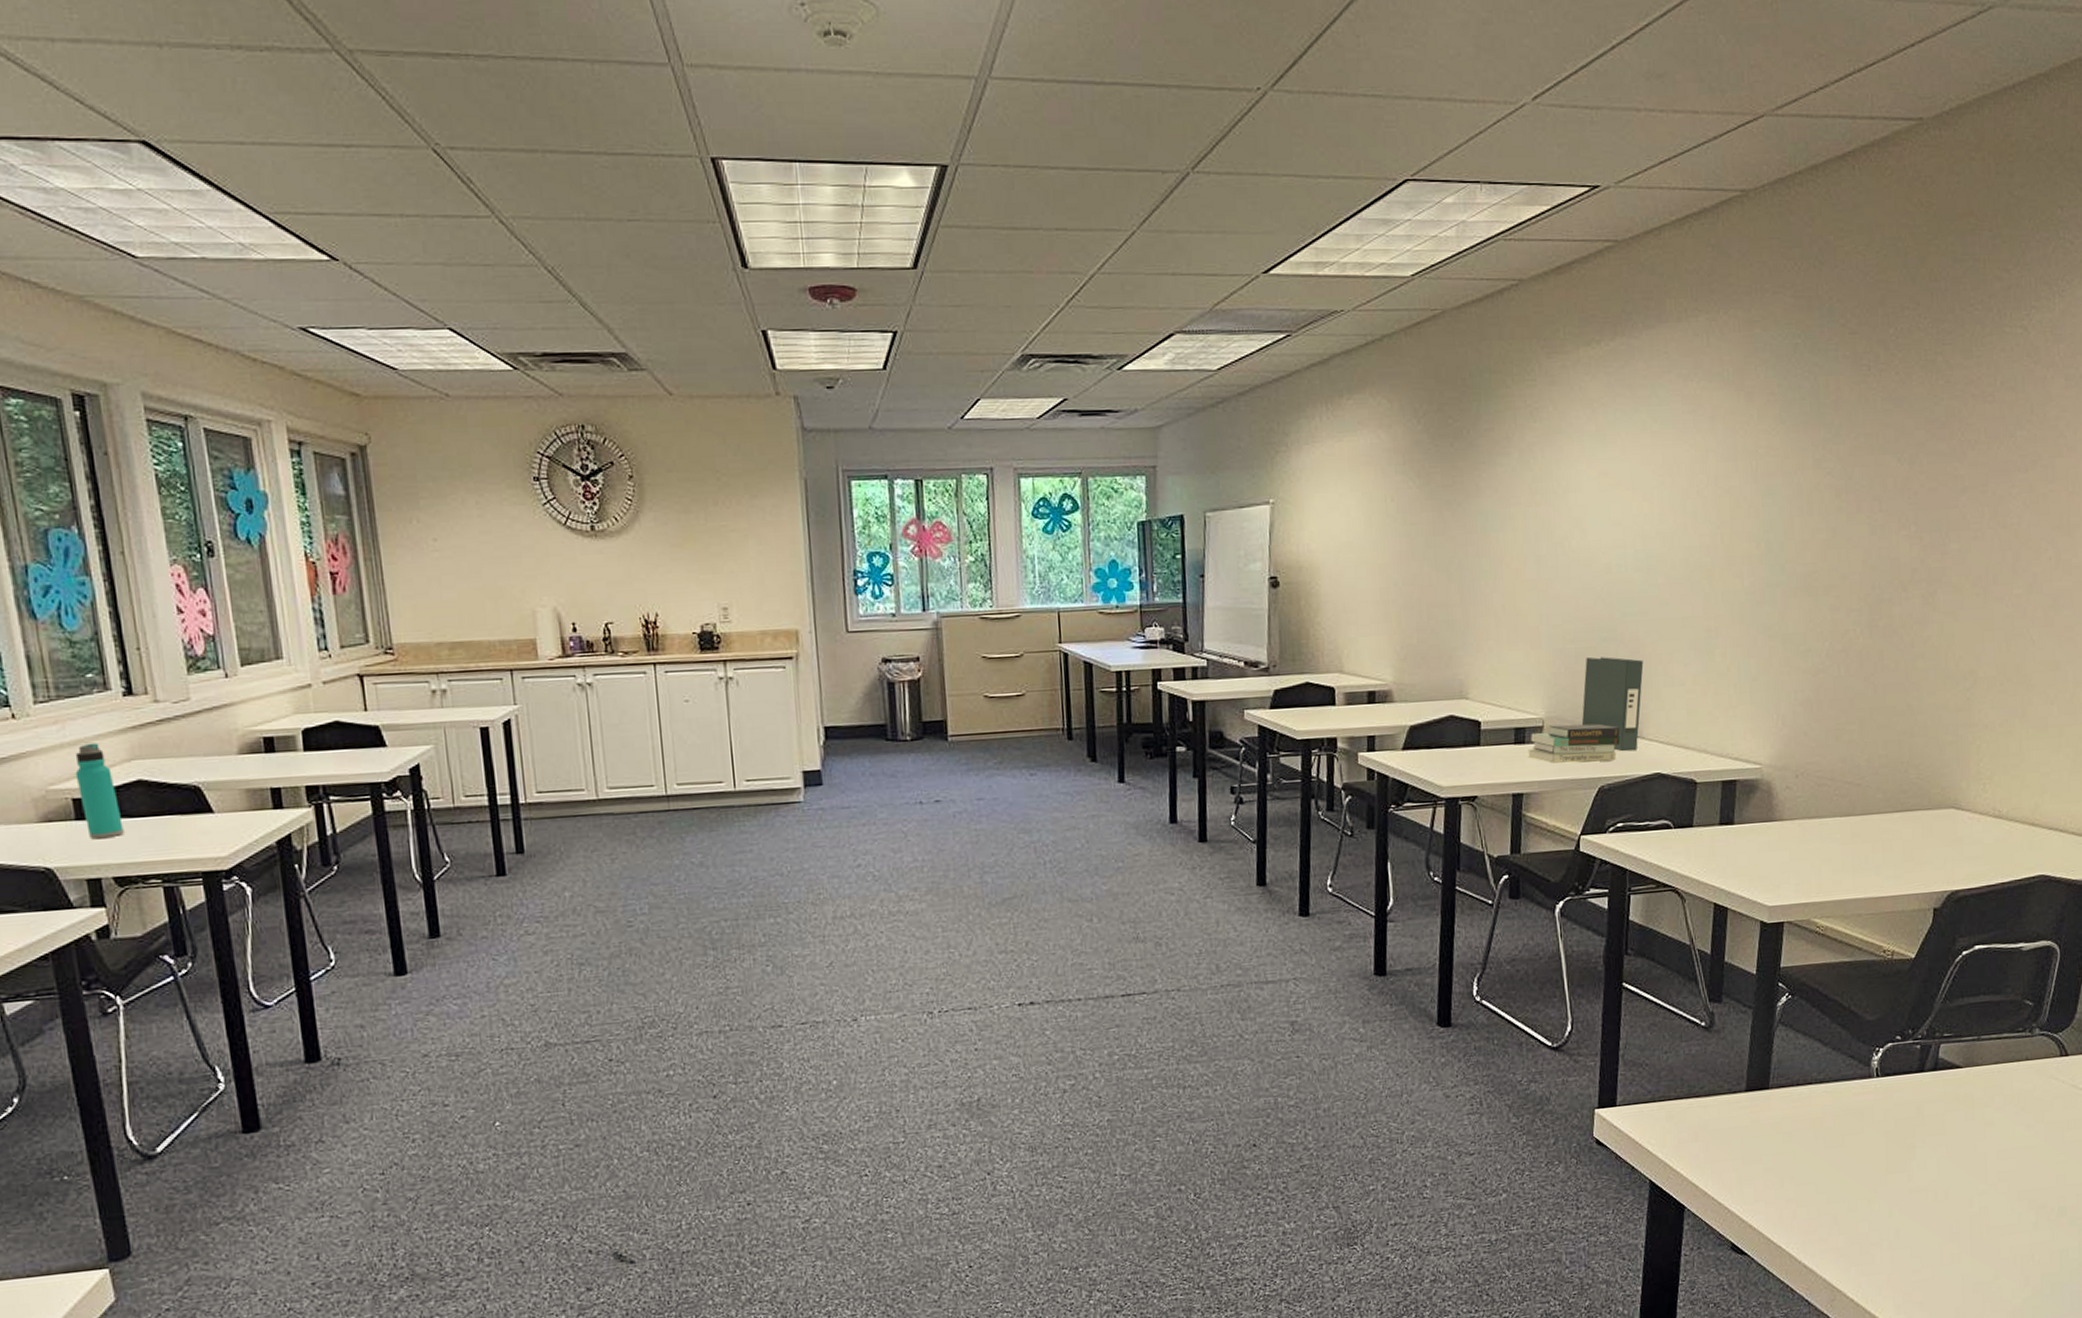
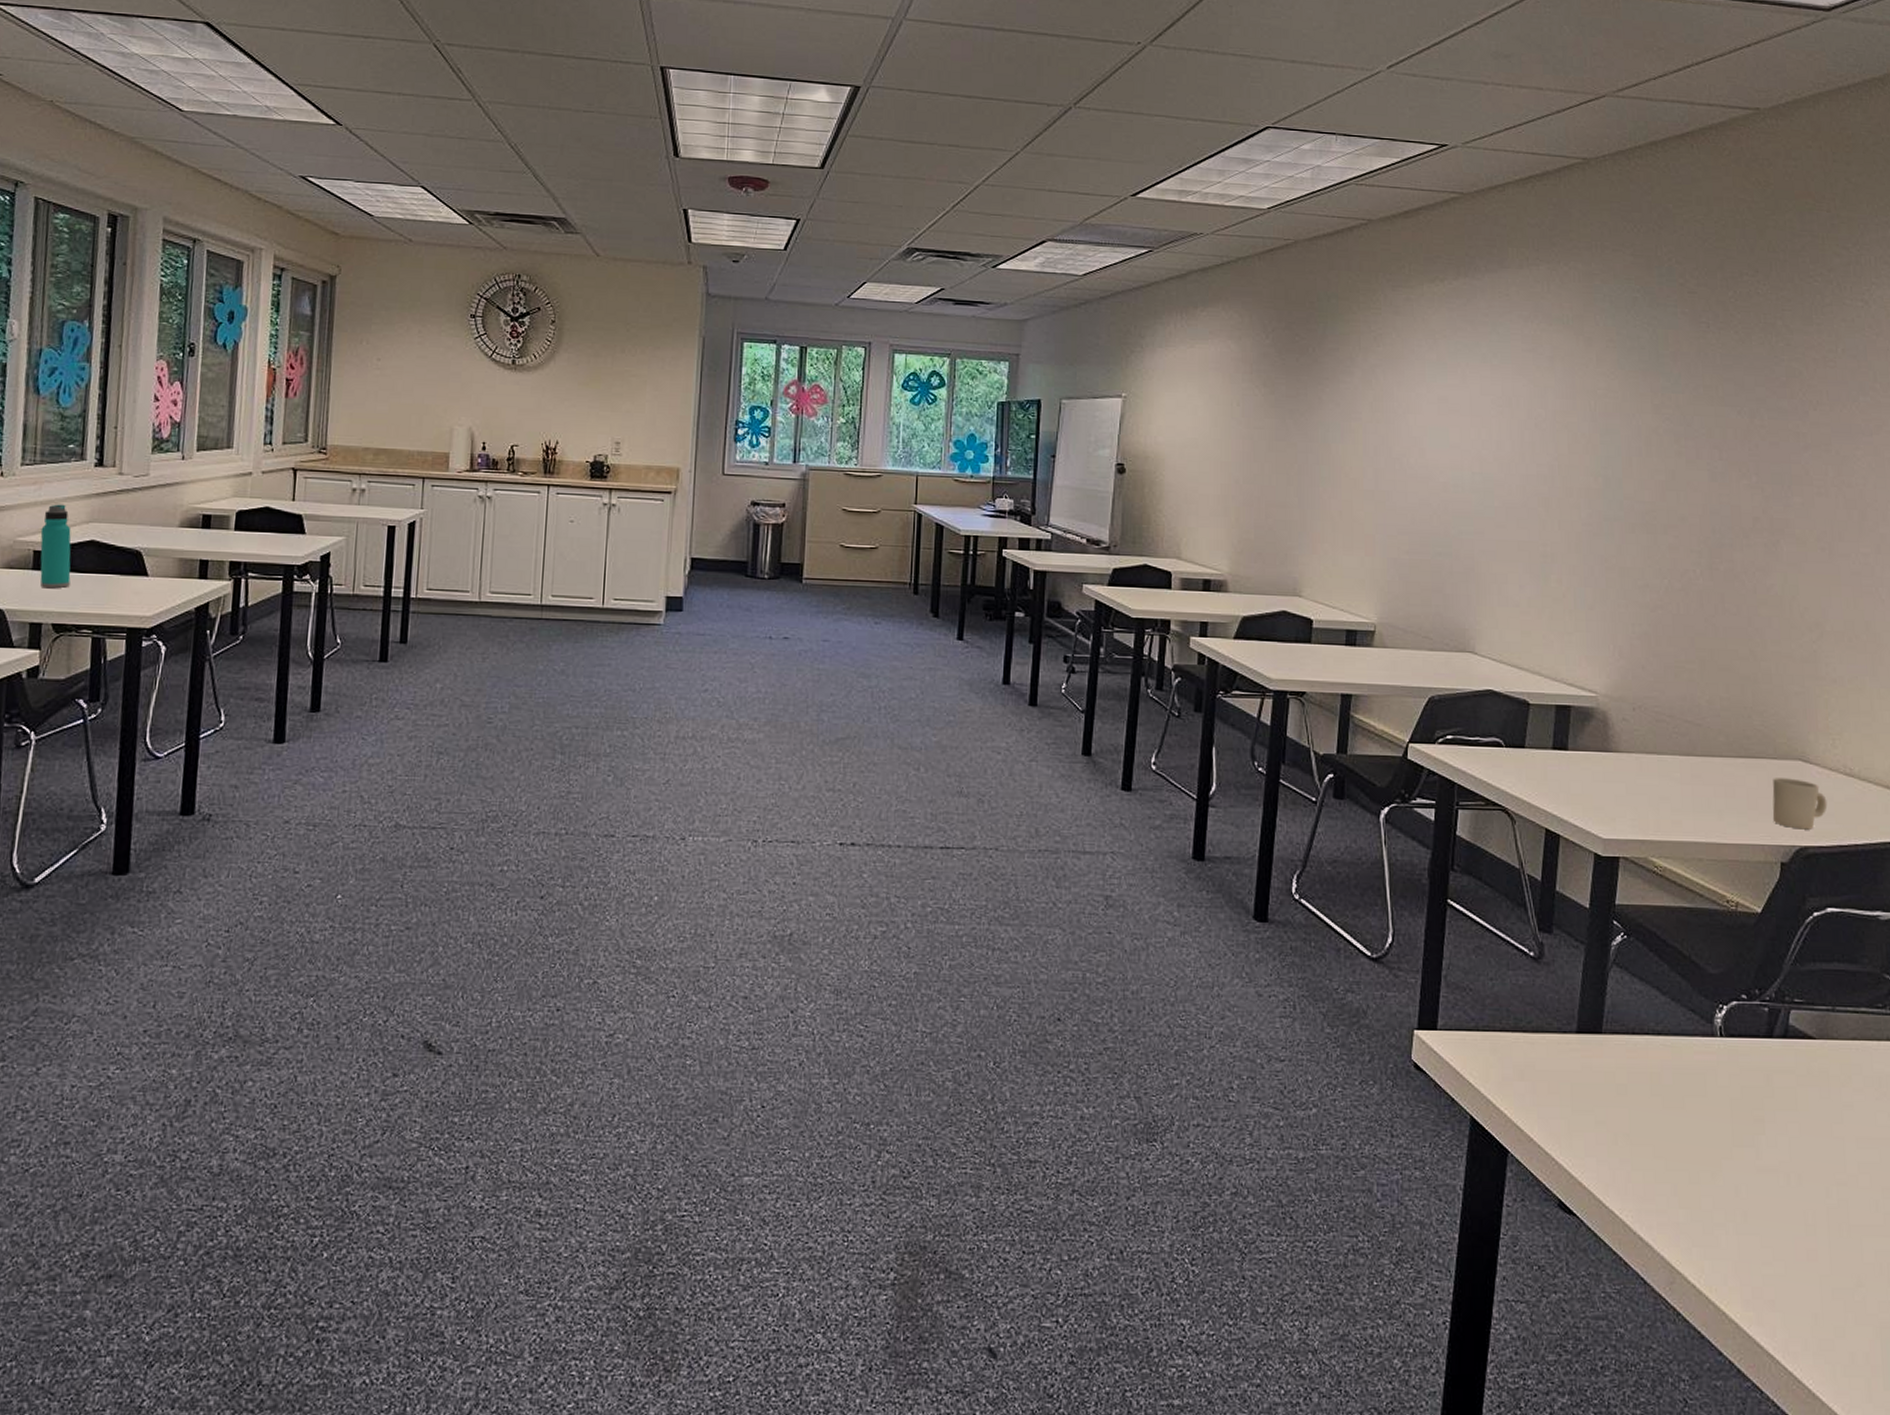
books: present [1527,723,1621,763] -> none [1358,631,1453,672]
binder: present [1581,657,1644,752] -> none [1413,569,1478,666]
mug: none [1926,826,1977,875] -> present [1772,778,1828,830]

